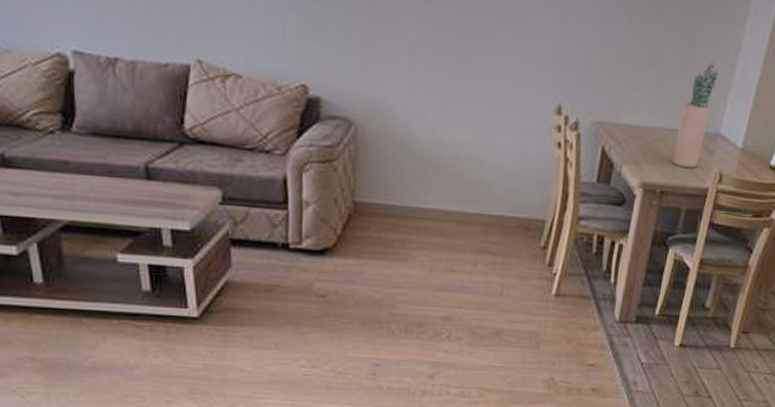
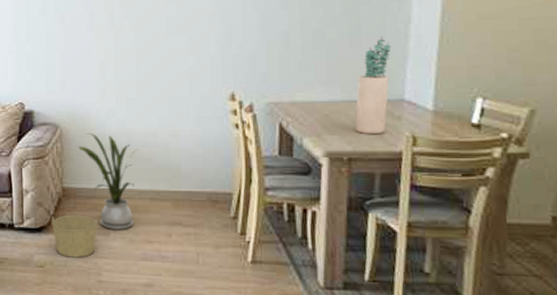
basket: none [338,235,396,287] -> present [52,214,98,258]
house plant: none [377,136,449,257] -> present [78,133,139,231]

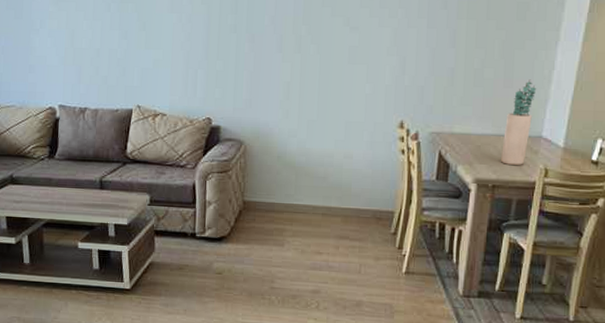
basket: present [52,214,98,258] -> none [231,226,275,266]
house plant: present [78,133,139,231] -> none [260,151,316,242]

